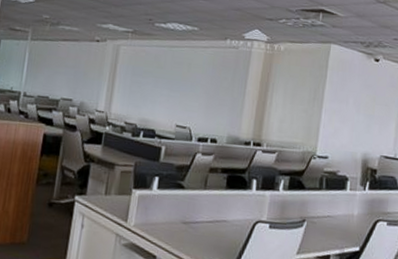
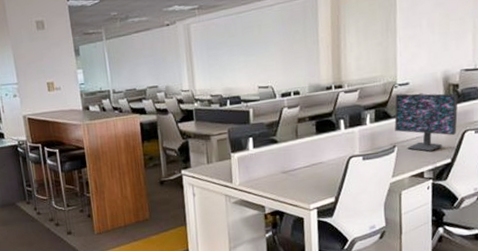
computer monitor: none [307,166,375,235] -> present [394,93,458,152]

